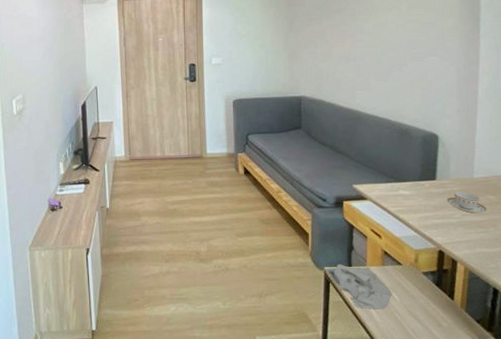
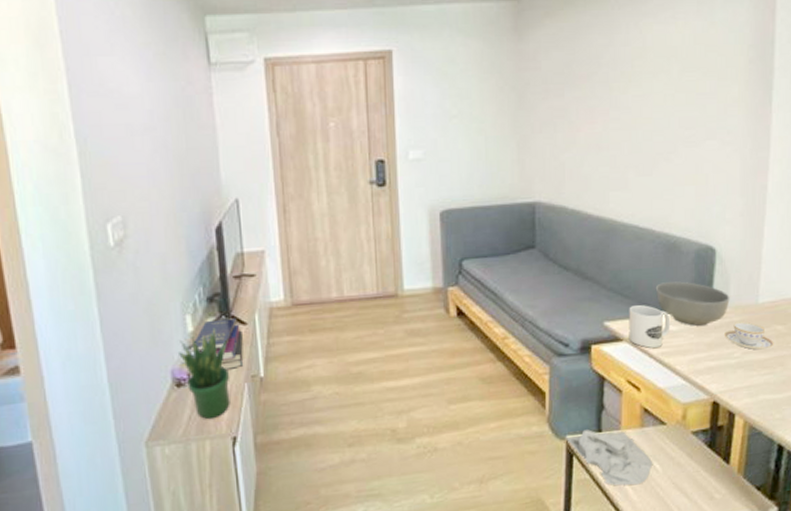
planter: none [53,172,86,234] -> present [177,327,230,419]
books: none [61,166,96,202] -> present [190,318,243,371]
mug: none [371,174,404,206] -> present [629,305,671,348]
bowl: none [392,158,451,192] -> present [655,281,730,326]

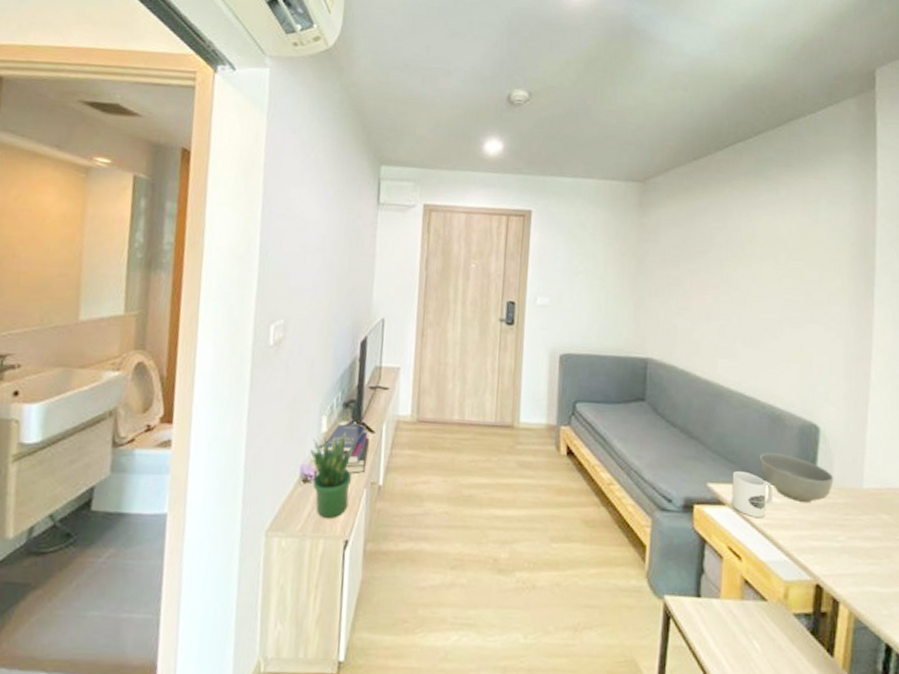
tissue: present [566,429,652,486] -> none [664,592,751,663]
teacup: present [724,322,774,350] -> none [828,504,880,538]

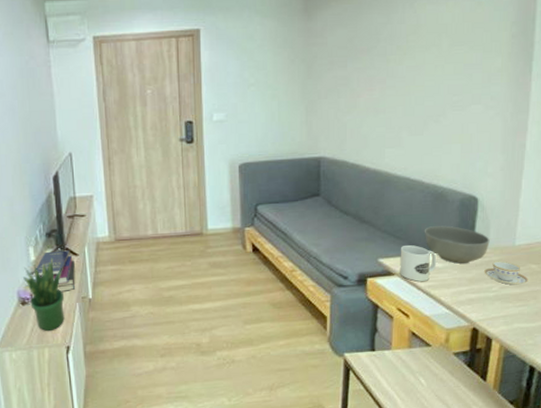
teacup: none [828,504,880,538] -> present [484,261,528,285]

